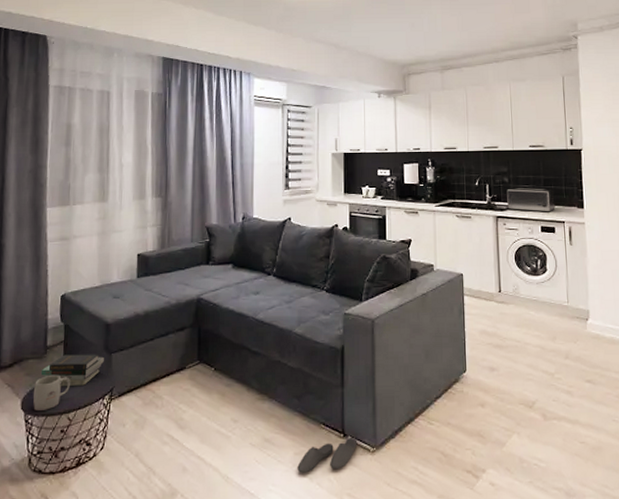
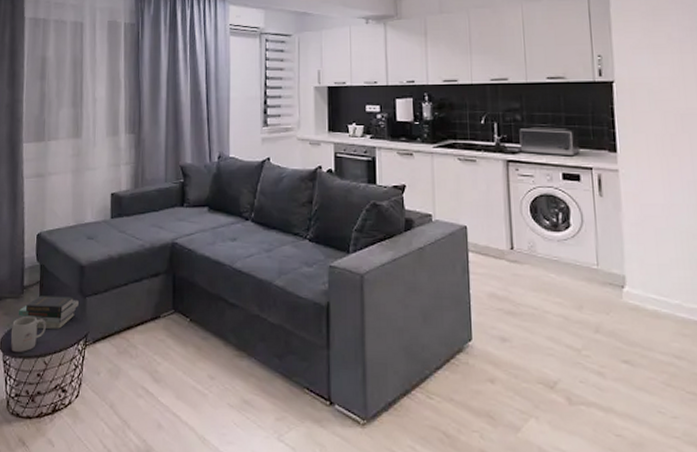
slippers: present [297,438,358,473] -> none [279,407,346,442]

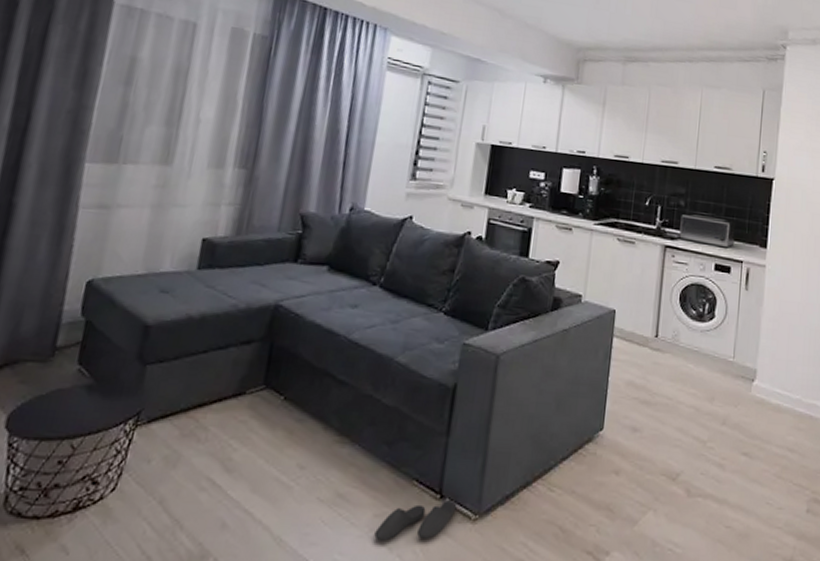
mug: present [10,315,46,353] -> none [22,385,83,434]
books: present [18,295,79,329] -> none [40,360,135,404]
slippers: none [279,407,346,442] -> present [374,500,457,541]

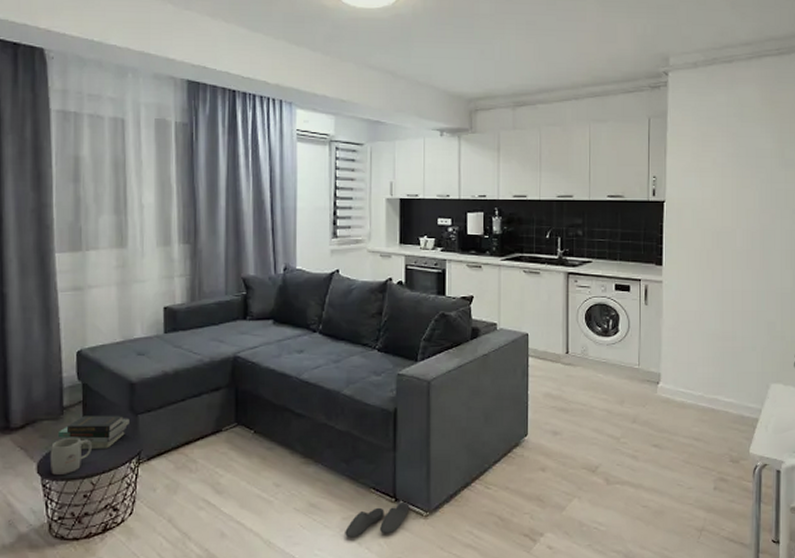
mug: none [22,385,83,434] -> present [49,437,92,476]
books: none [40,360,135,404] -> present [57,415,129,449]
toaster: present [679,212,736,250] -> none [580,241,632,270]

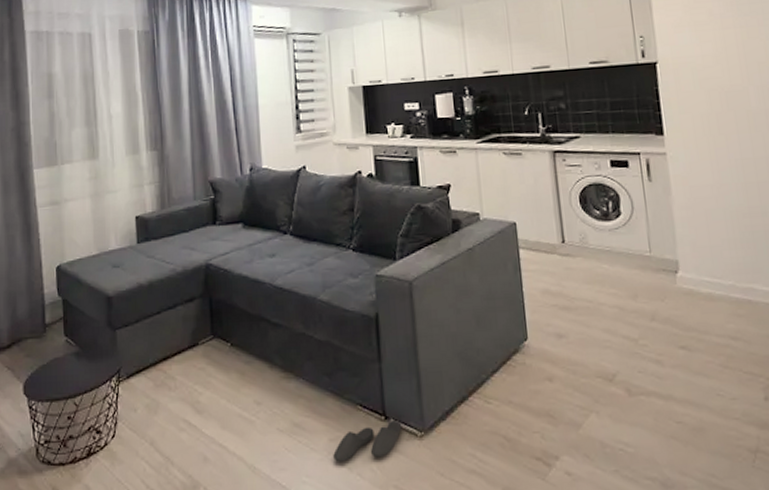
mug: present [49,437,92,476] -> none [35,355,74,397]
books: present [57,415,129,449] -> none [41,331,108,368]

